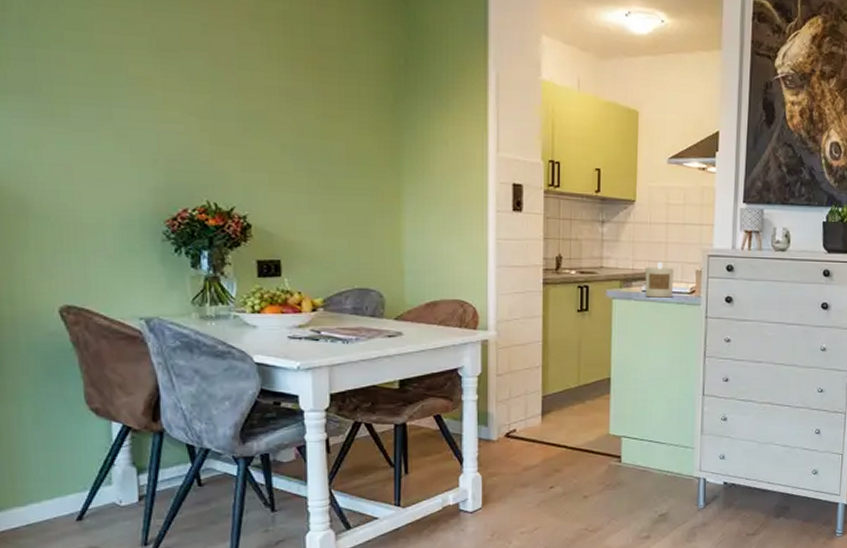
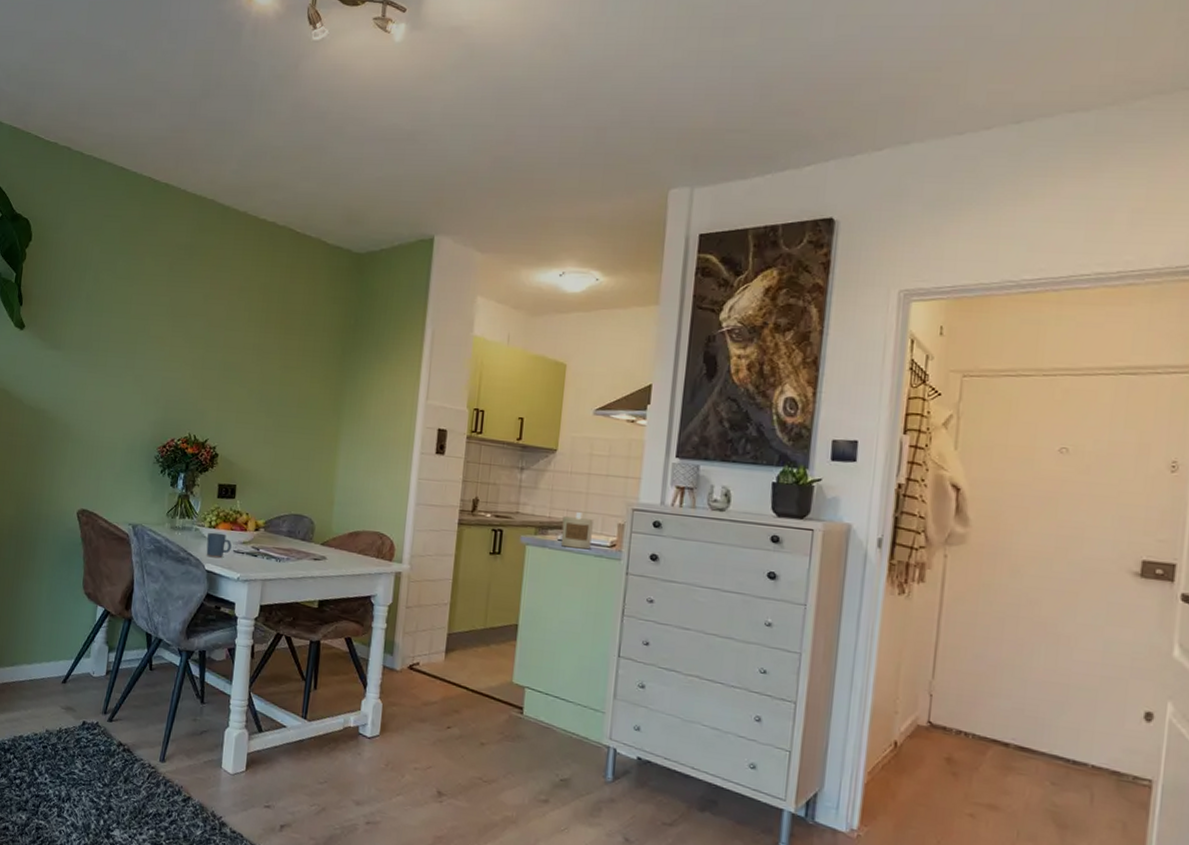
mug: none [252,318,285,348] -> present [206,532,232,558]

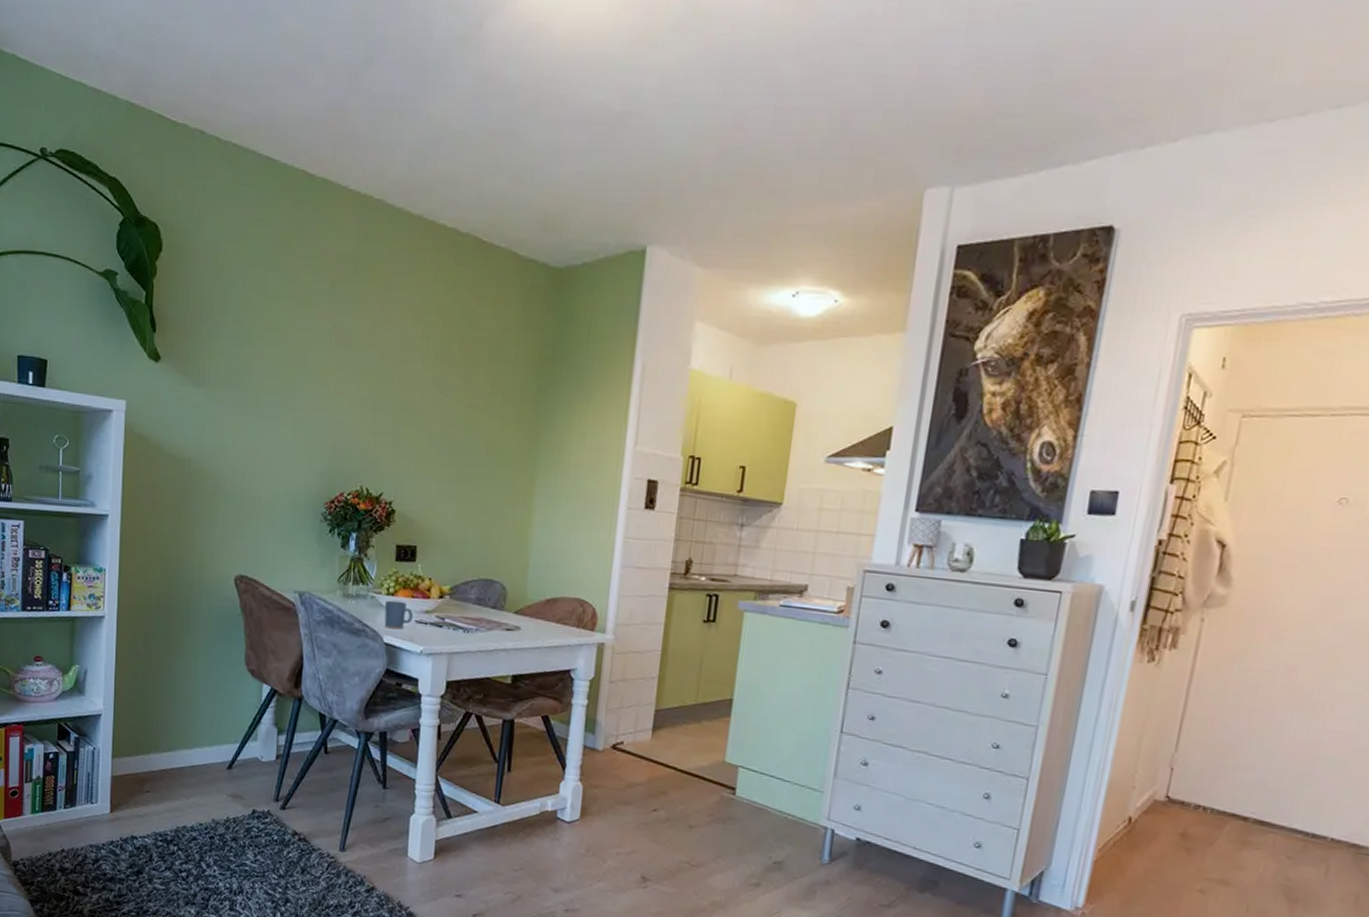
candle: present [560,512,595,550] -> none [782,574,822,616]

